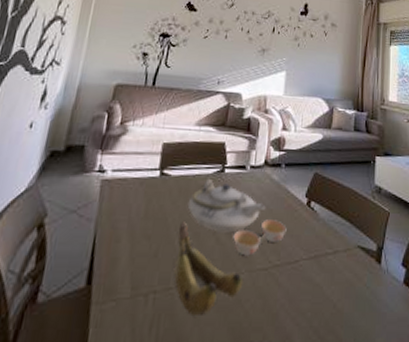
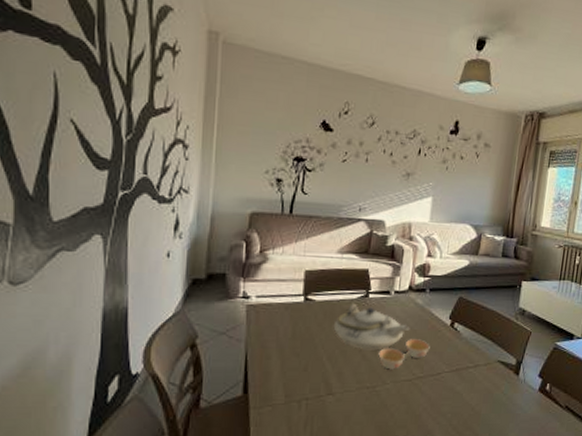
banana: present [174,222,242,315] -> none [324,341,388,417]

